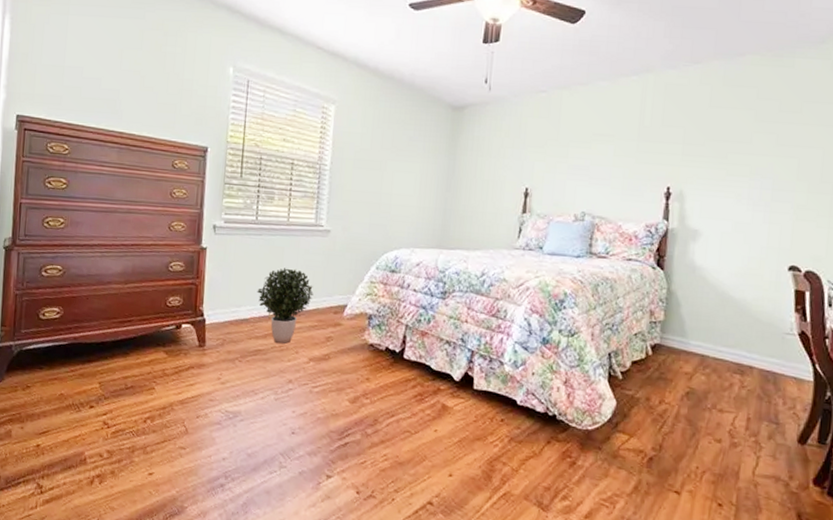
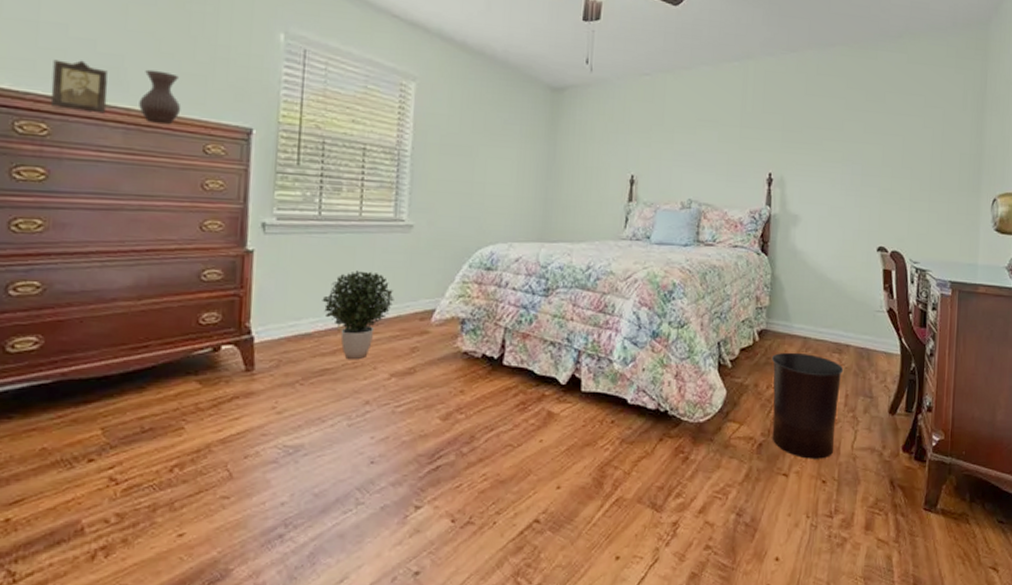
photo frame: none [70,95,108,137] -> present [50,59,108,114]
vase: none [128,101,158,145] -> present [139,69,181,125]
waste bin: none [663,368,746,481] -> present [771,352,844,459]

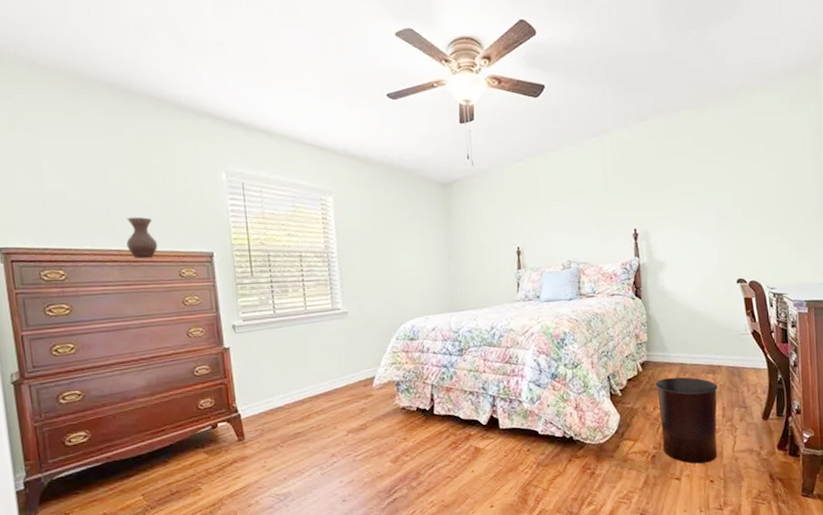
photo frame: present [50,59,108,114] -> none [59,217,104,258]
potted plant: present [322,270,394,360] -> none [287,352,342,424]

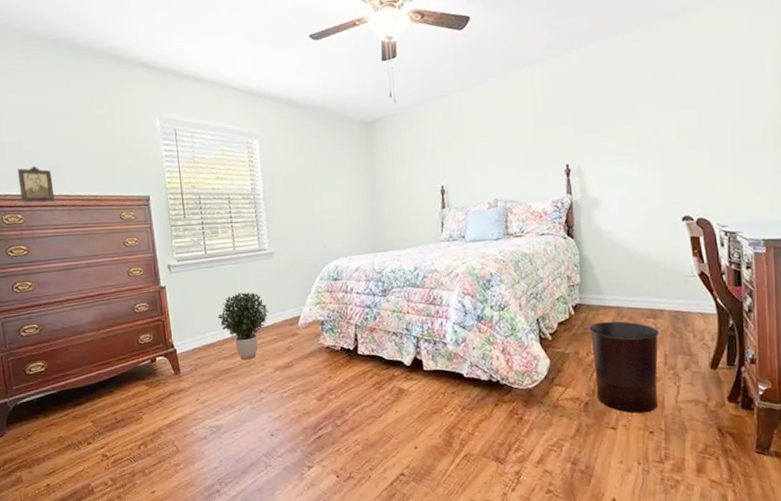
photo frame: none [59,217,104,258] -> present [17,166,55,203]
vase: present [126,217,158,259] -> none [74,164,101,204]
potted plant: none [287,352,342,424] -> present [217,292,269,360]

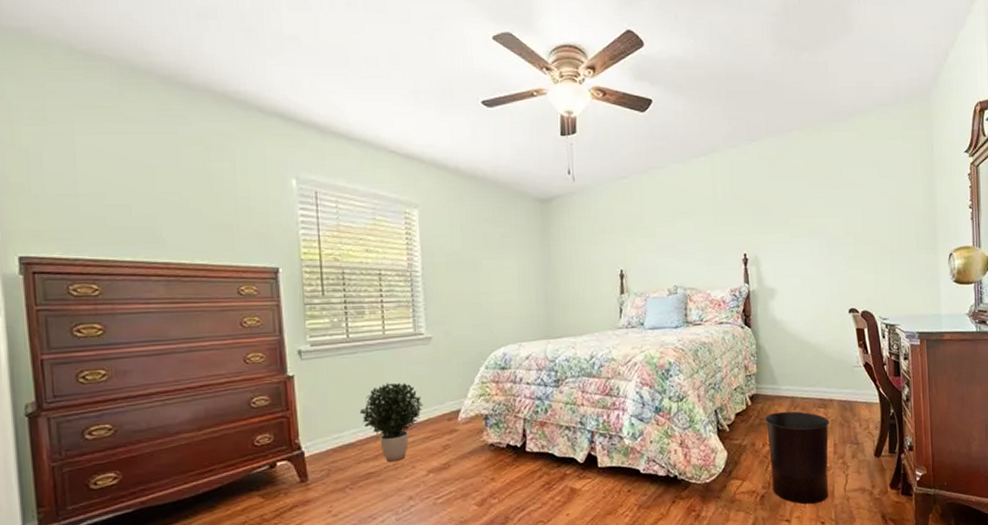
photo frame: present [17,166,55,203] -> none [95,224,148,271]

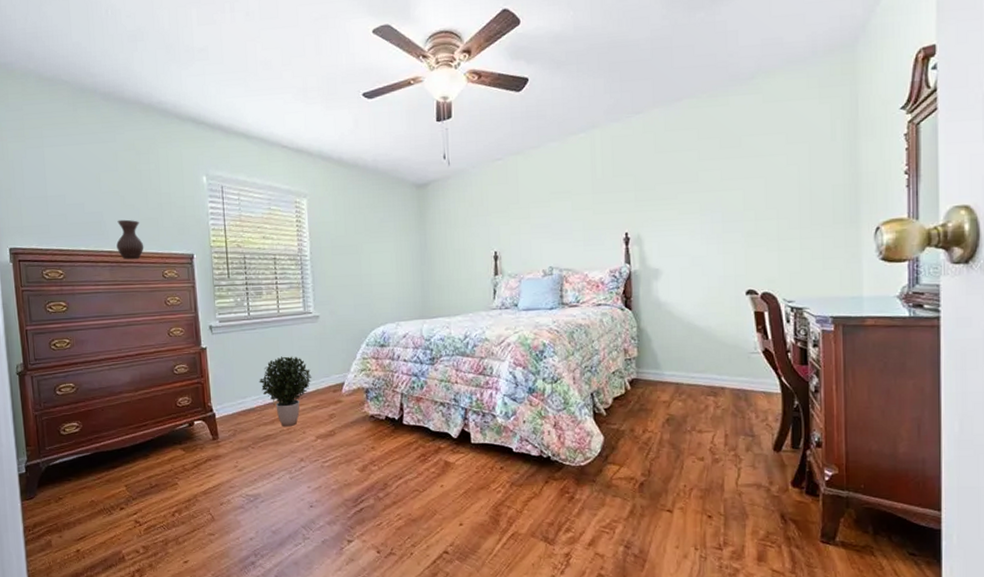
vase: none [176,225,214,274] -> present [116,219,144,260]
waste bin: present [764,411,830,504] -> none [645,397,721,496]

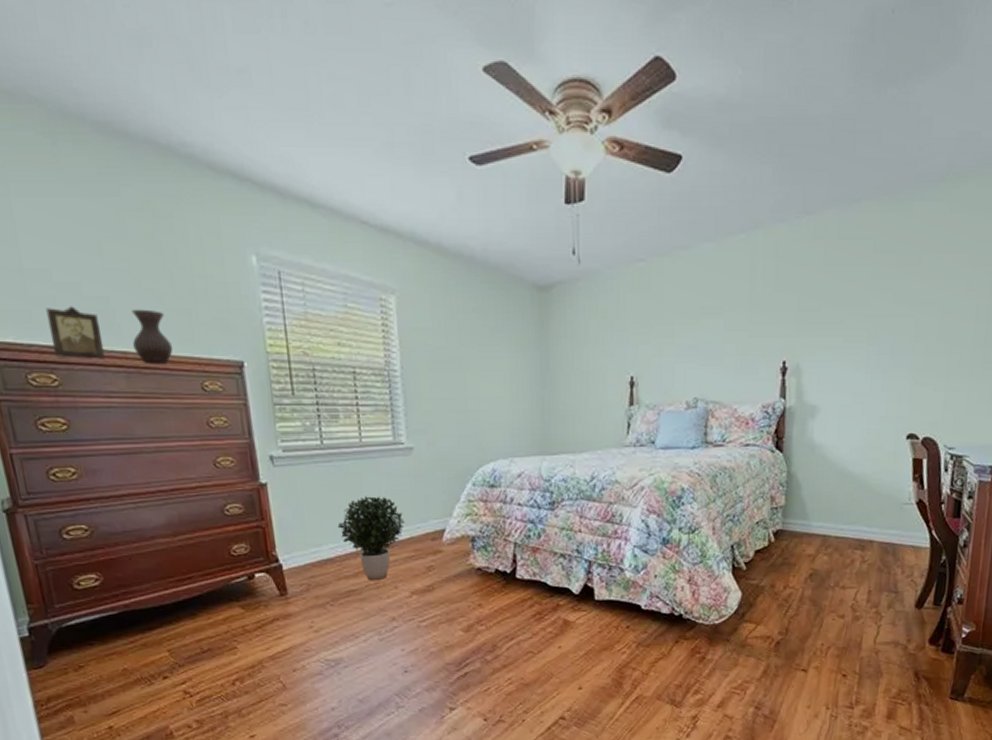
photo frame: none [60,220,97,258] -> present [46,306,106,359]

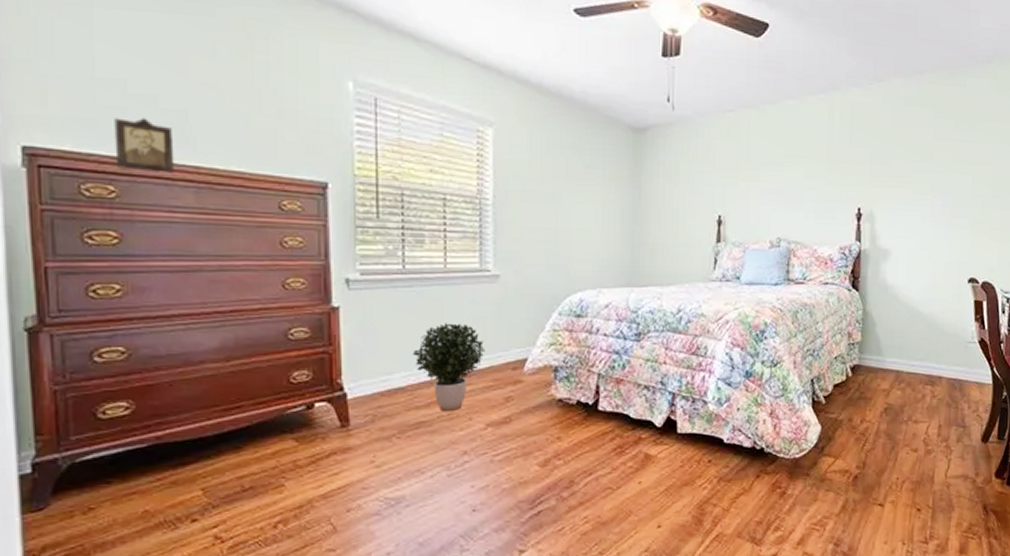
vase: present [131,309,173,365] -> none [208,125,252,182]

